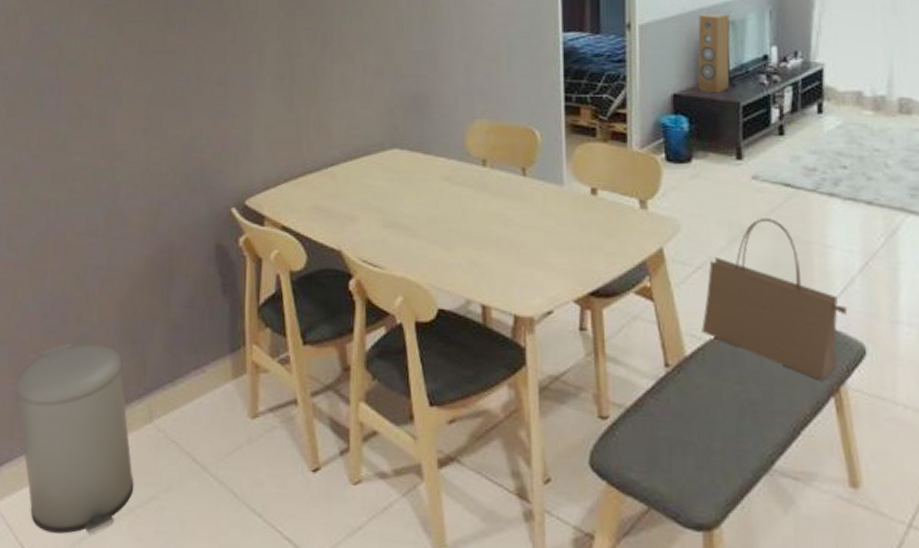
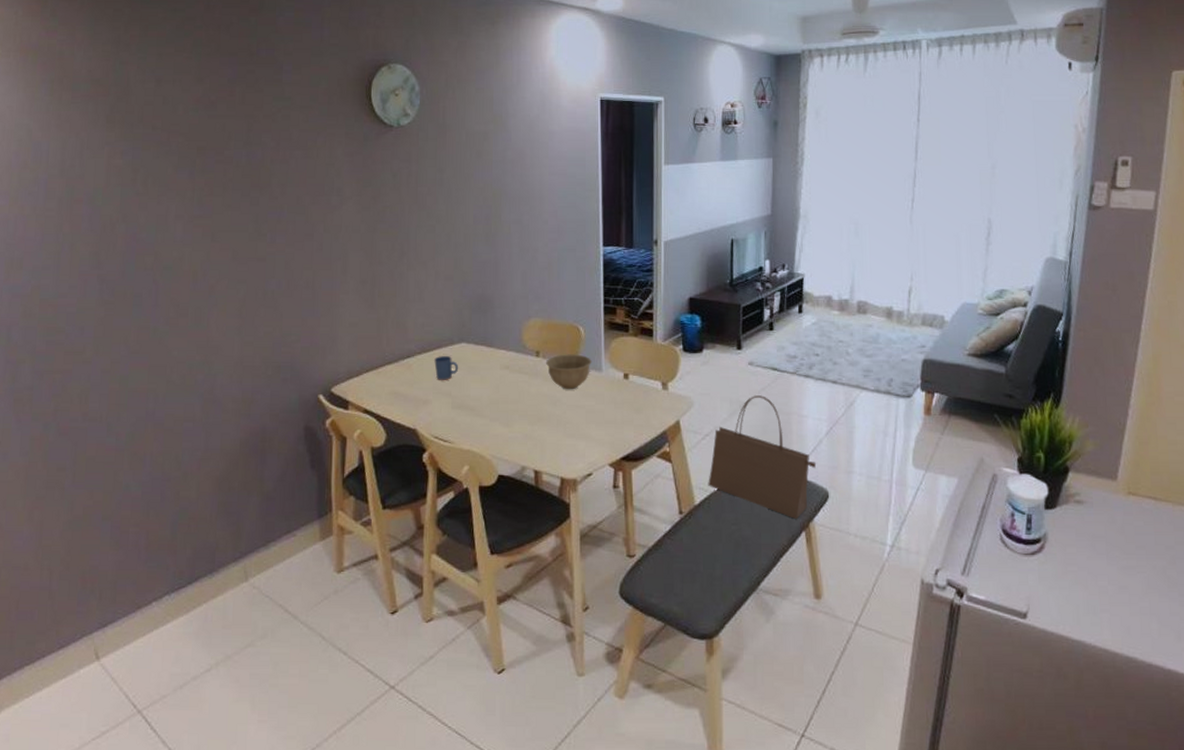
pedal bin: present [15,342,134,534] -> none [117,516,231,682]
mug: none [362,164,391,193] -> present [434,356,459,380]
bowl: none [495,163,552,207] -> present [546,354,593,390]
speaker: present [697,13,730,93] -> none [709,233,734,297]

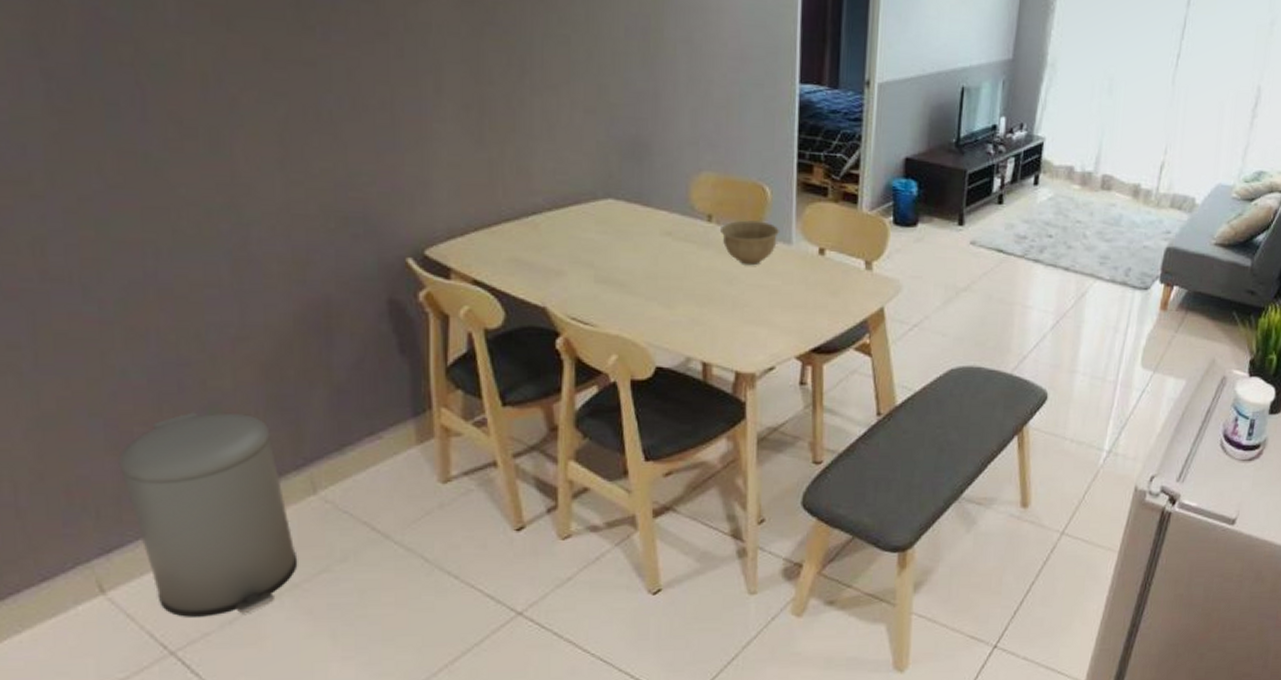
pedal bin: none [117,516,231,682] -> present [118,412,298,617]
mug: present [434,356,459,380] -> none [570,214,604,246]
tote bag: present [708,395,816,520] -> none [912,281,1036,423]

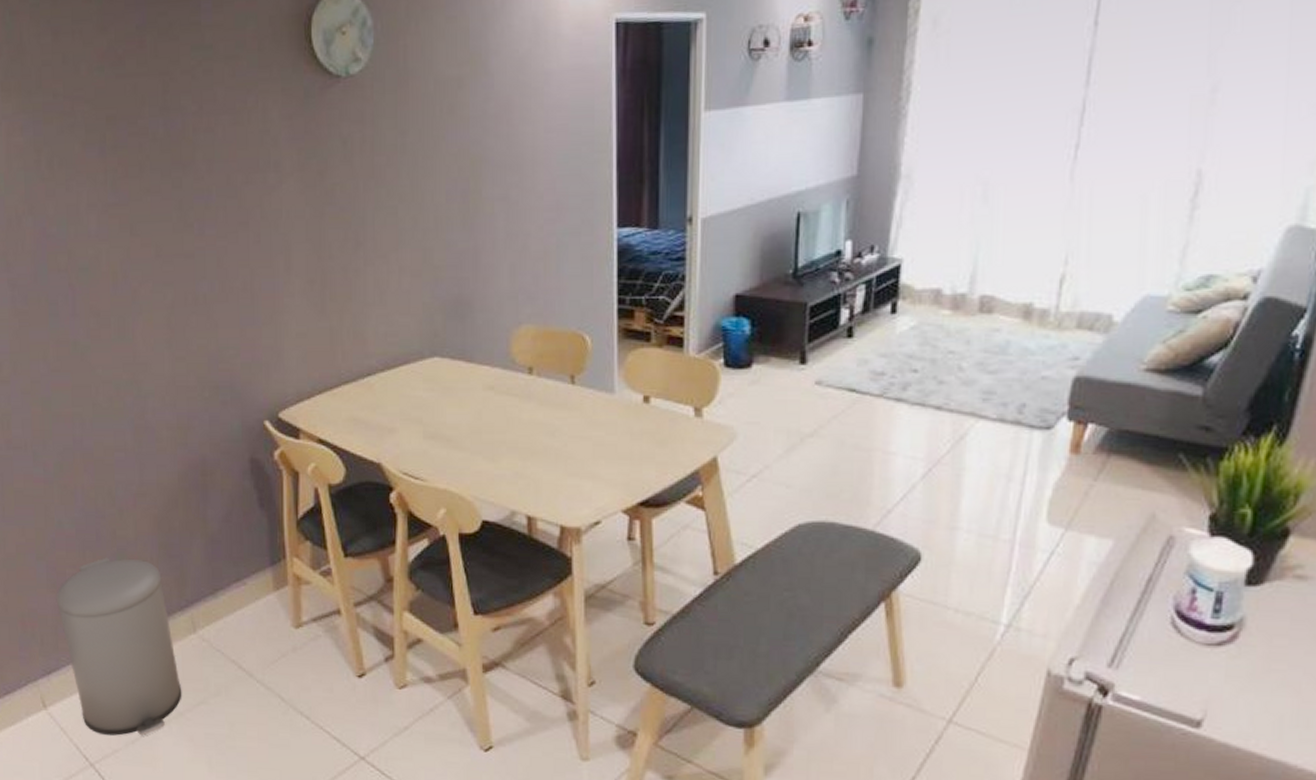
bowl: present [720,220,780,266] -> none [541,371,602,417]

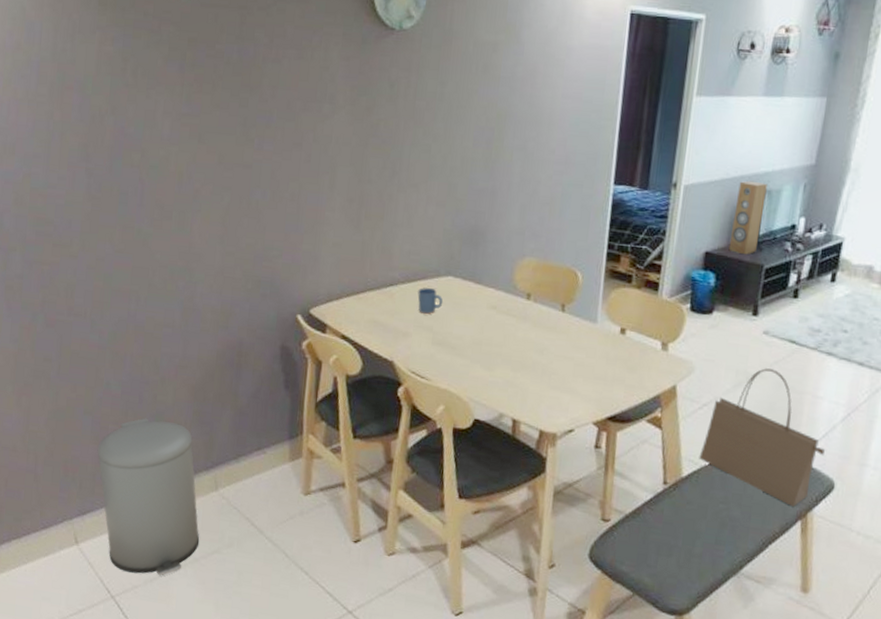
mug: none [401,374,431,404] -> present [417,288,443,314]
tote bag: none [753,425,905,588] -> present [699,368,825,508]
speaker: none [763,204,802,293] -> present [728,180,767,255]

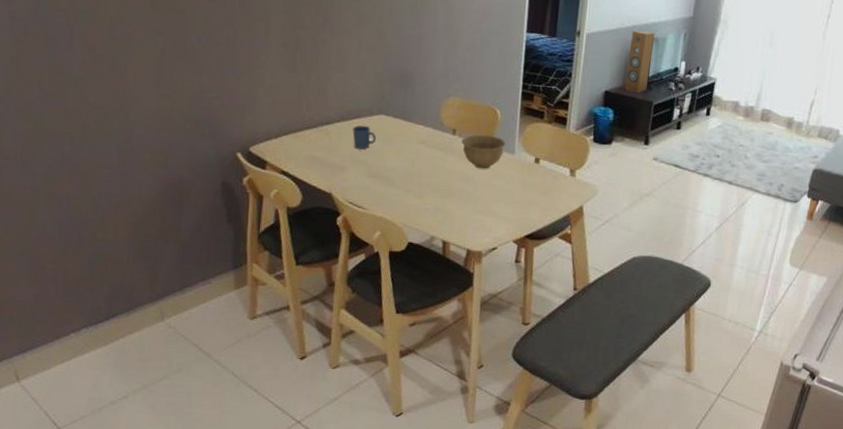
pedal bin: present [97,418,200,576] -> none [35,256,148,405]
bowl: none [536,300,588,339] -> present [461,134,507,169]
tote bag: present [699,368,825,508] -> none [603,189,703,303]

